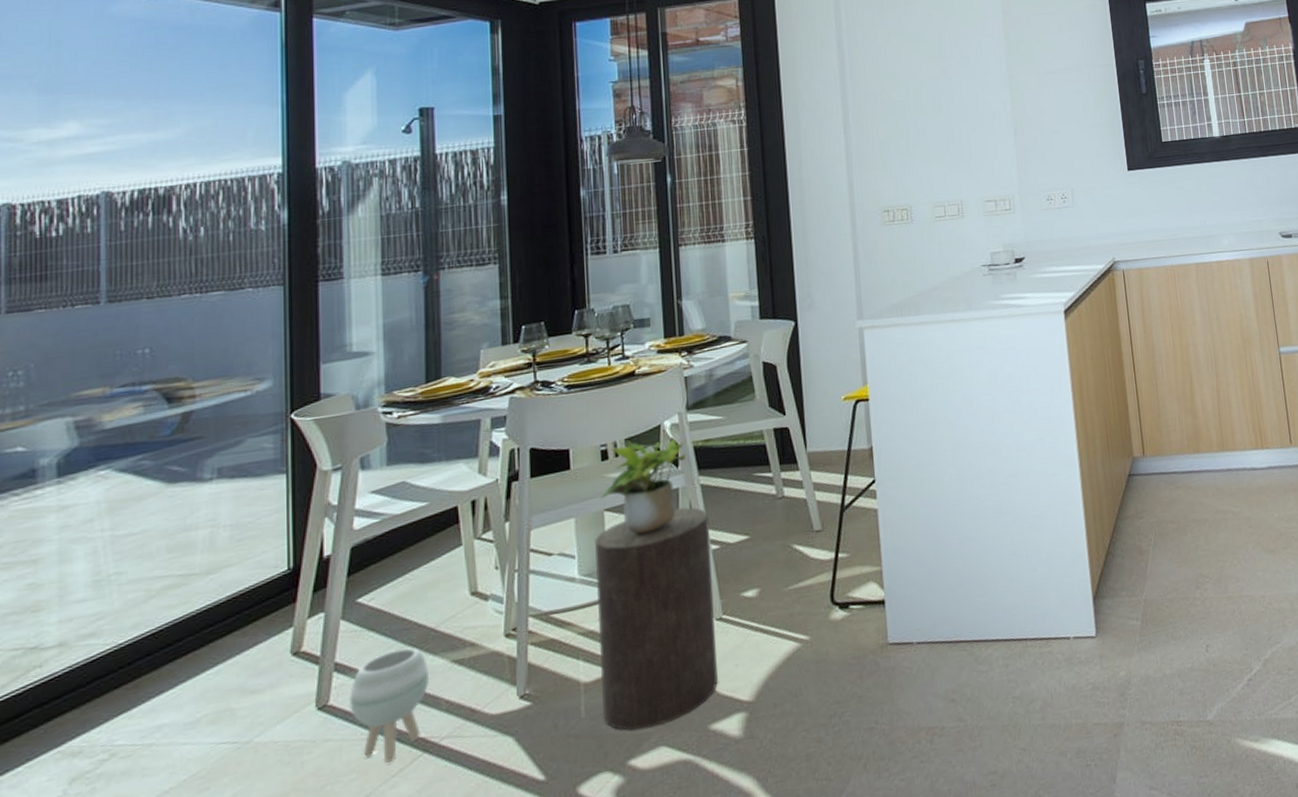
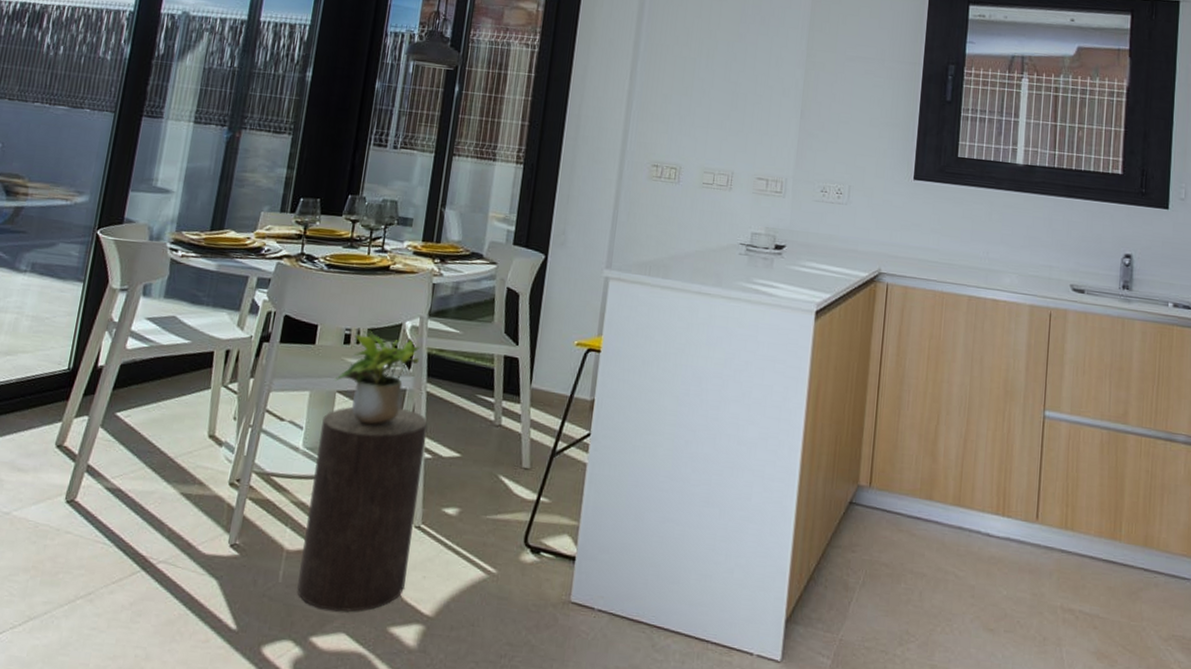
planter: present [349,647,429,764] -> none [91,468,161,570]

